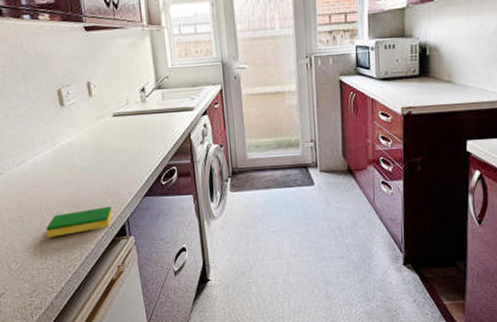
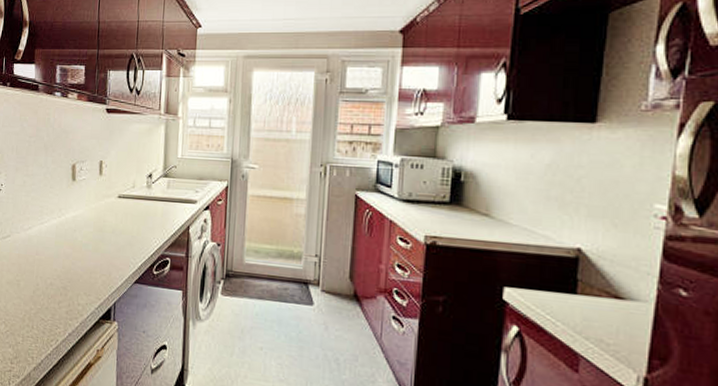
dish sponge: present [46,206,113,237] -> none [37,285,102,308]

